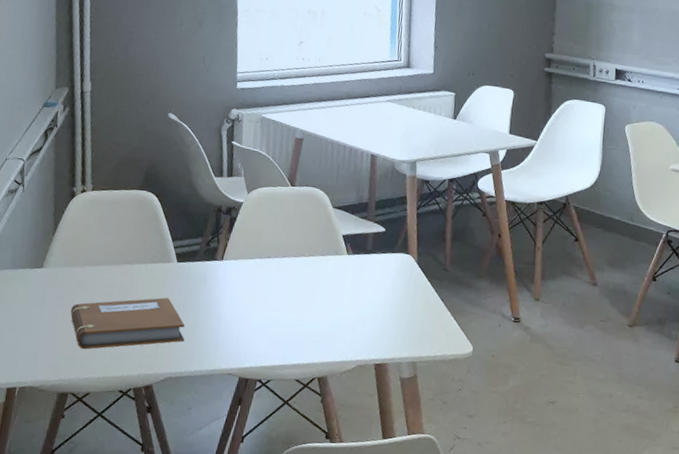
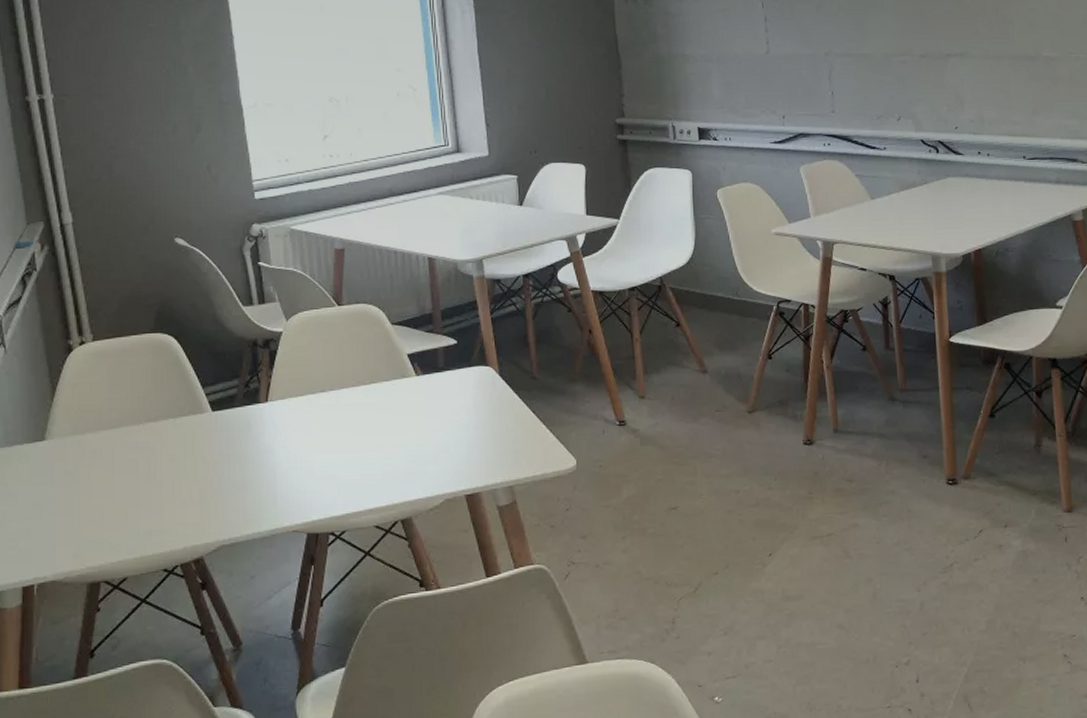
notebook: present [70,297,185,350] -> none [88,454,235,529]

